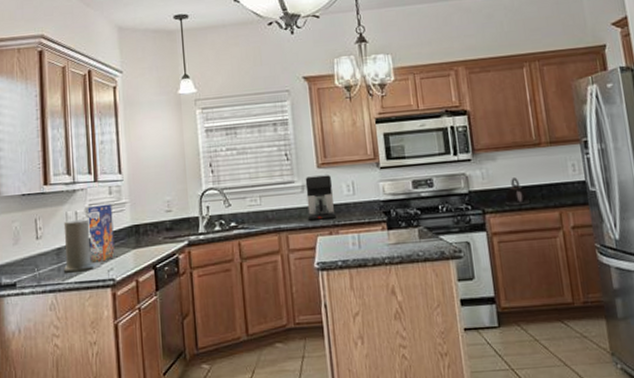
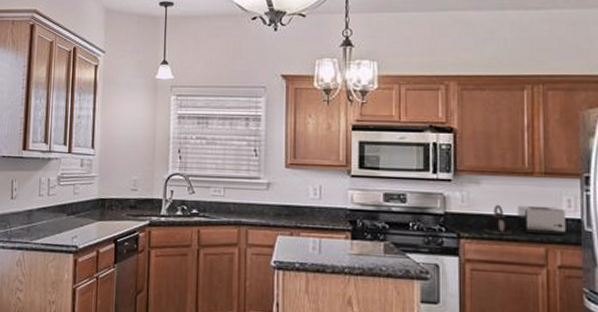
paper towel: present [63,219,101,274] -> none [33,186,66,236]
cereal box: present [87,204,115,263] -> none [57,175,82,229]
coffee maker: present [305,175,336,221] -> none [269,175,299,220]
toaster: none [530,172,575,201] -> present [517,205,566,236]

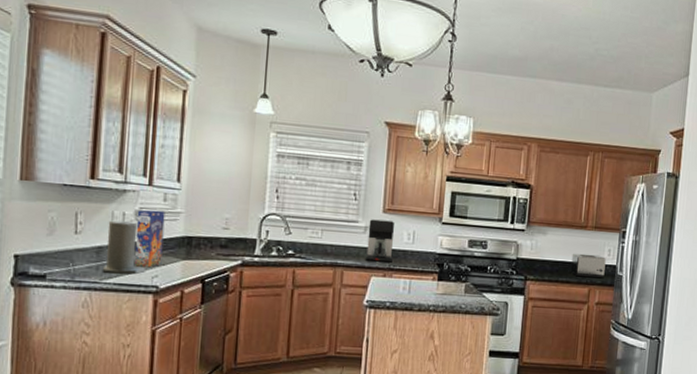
paper towel: none [33,186,66,236] -> present [103,220,145,275]
cereal box: none [57,175,82,229] -> present [133,209,165,268]
coffee maker: none [269,175,299,220] -> present [365,219,394,263]
kettle: present [484,205,512,237] -> none [546,253,567,279]

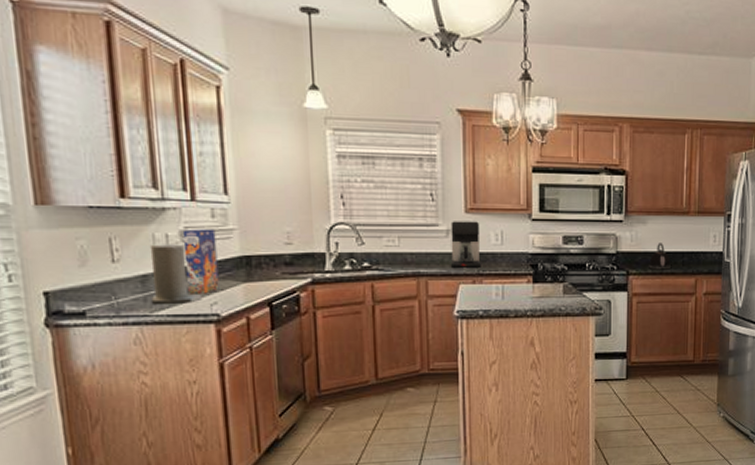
kettle: none [546,253,567,279] -> present [649,243,671,271]
toaster: present [570,253,606,279] -> none [675,242,712,267]

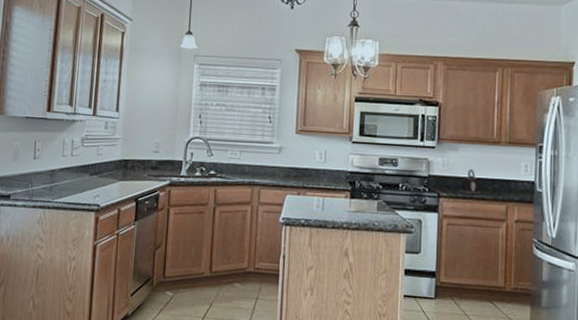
paper towel: present [149,244,201,306] -> none [55,147,89,195]
cereal box: present [182,228,220,294] -> none [79,136,106,188]
coffee maker: present [450,221,481,267] -> none [280,140,307,181]

